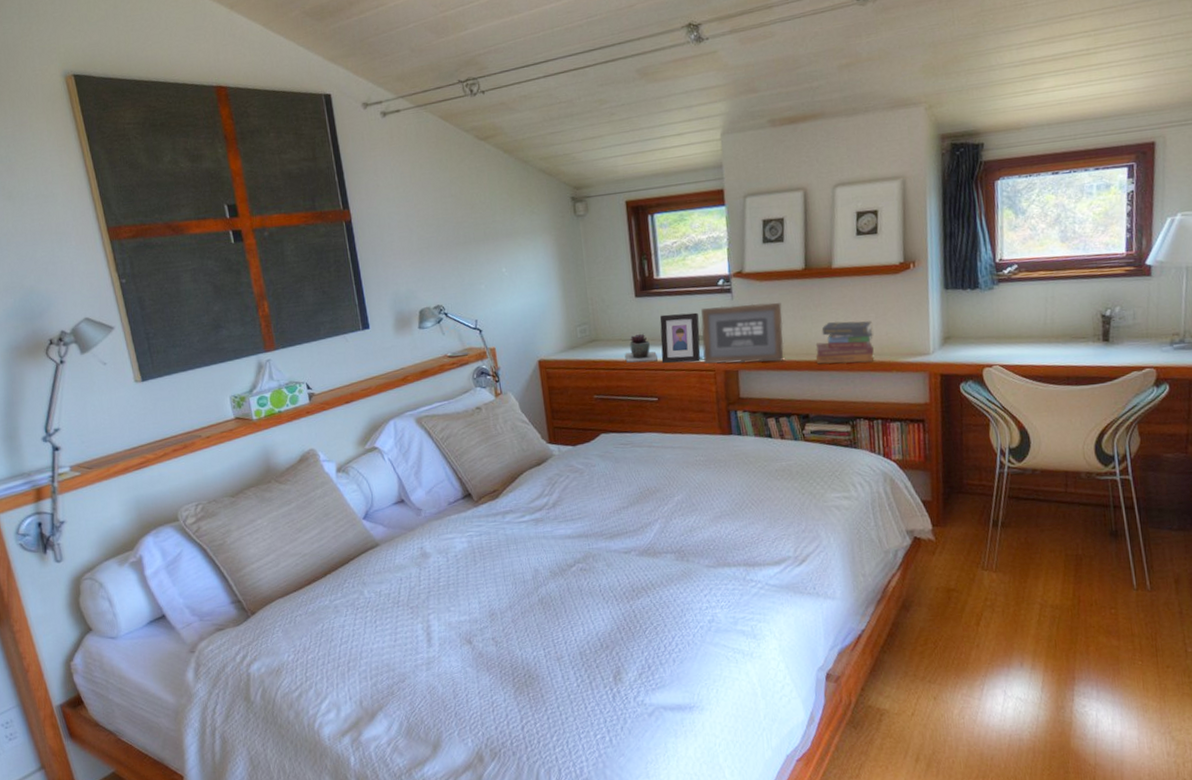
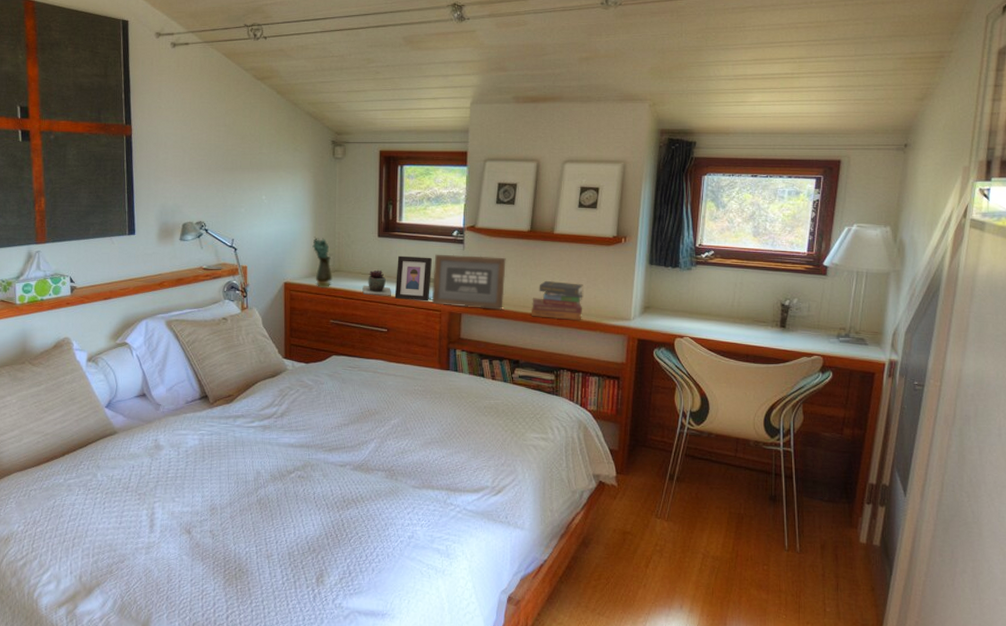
vase: none [564,306,591,361] -> present [312,237,333,287]

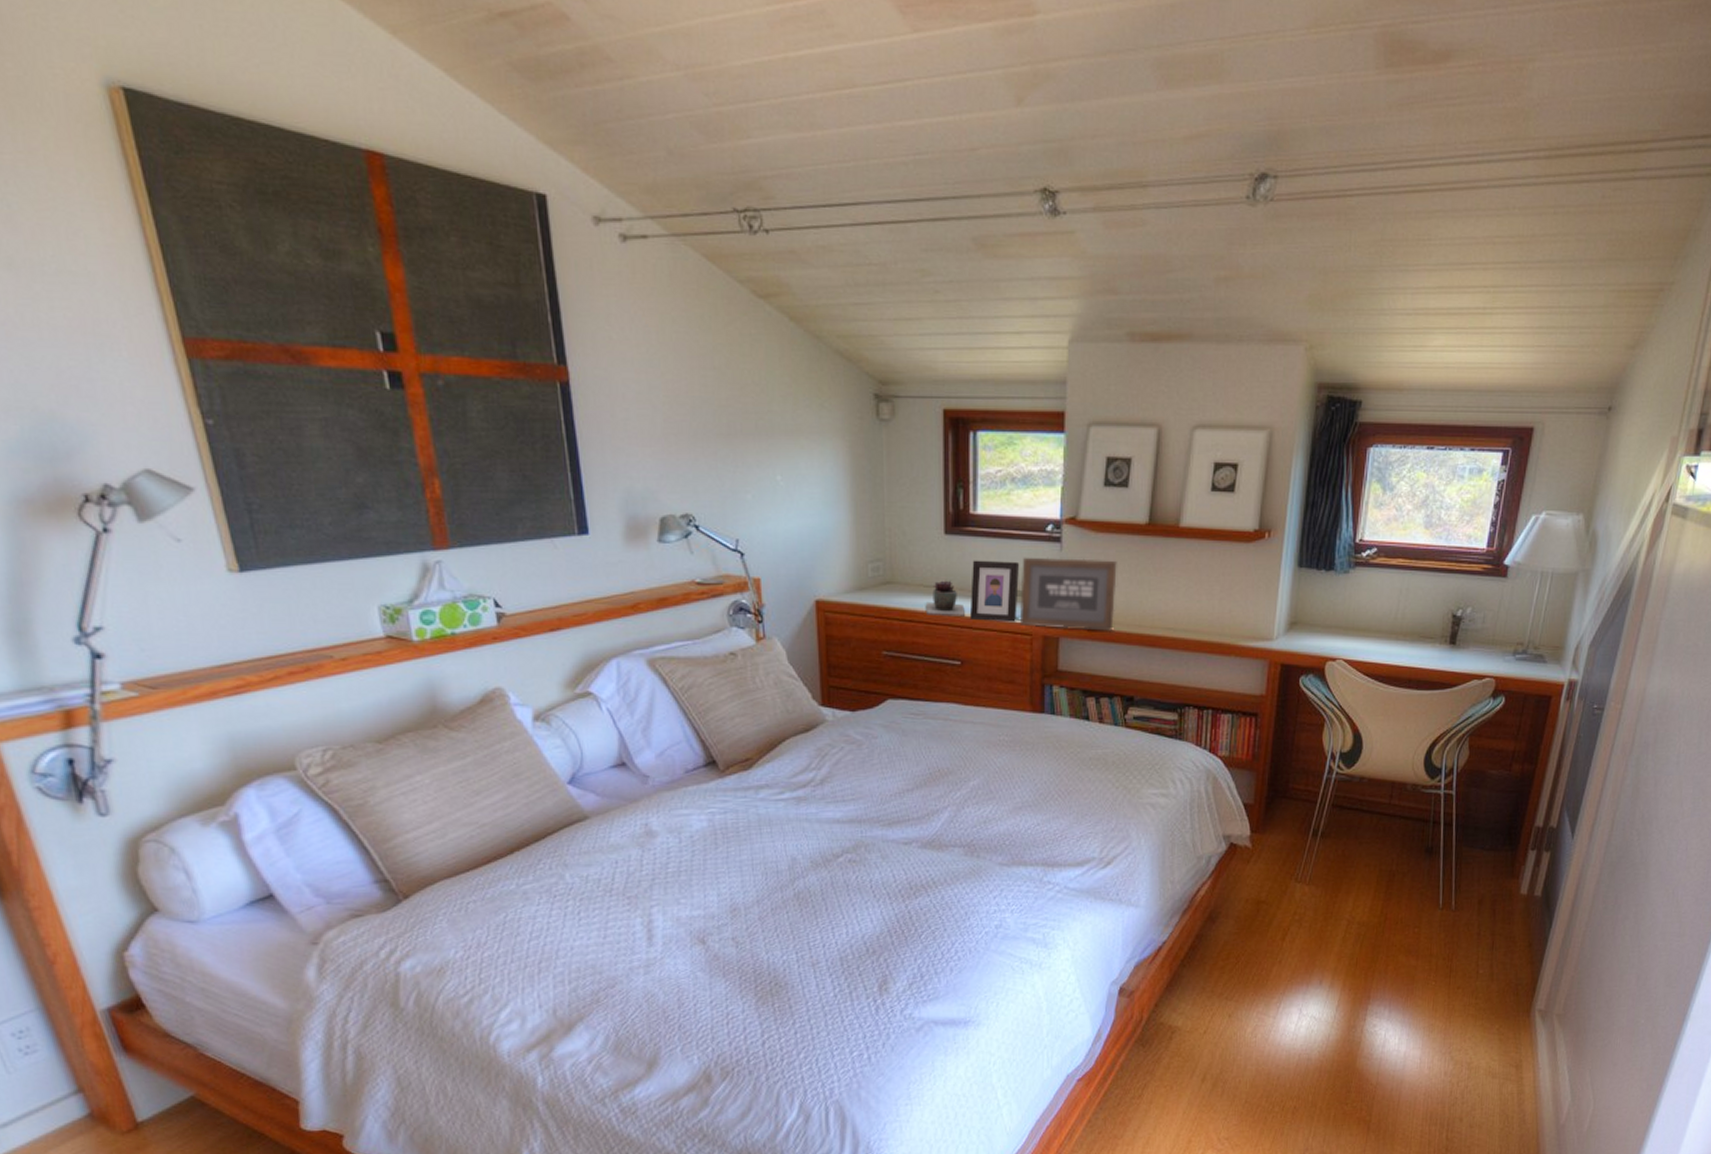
vase: present [312,237,333,287] -> none [853,534,883,606]
books: present [532,281,583,321] -> none [1150,592,1216,643]

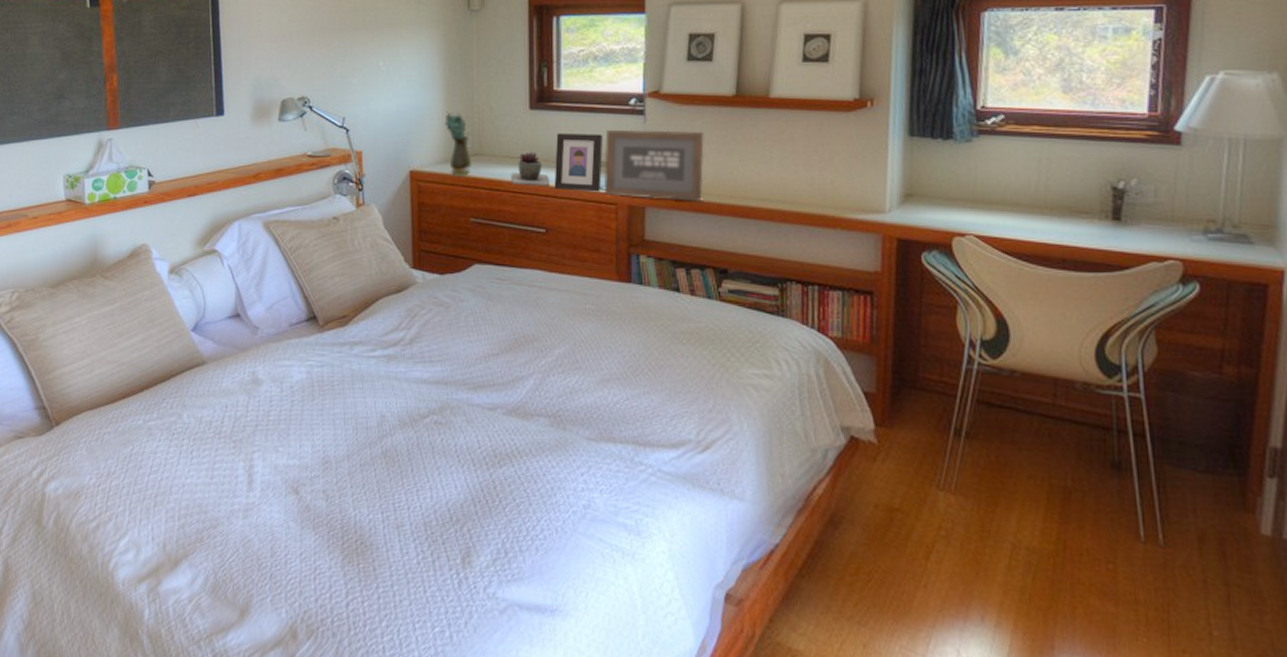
vase: none [853,534,883,606] -> present [444,111,472,176]

